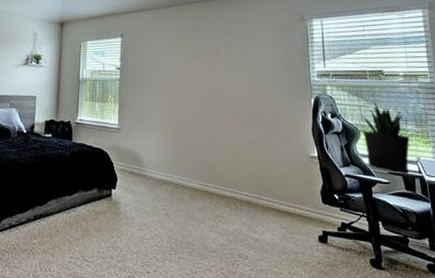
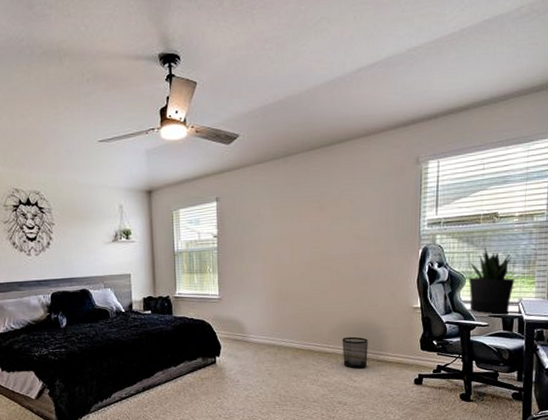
waste bin: none [240,181,268,218] -> present [342,336,368,369]

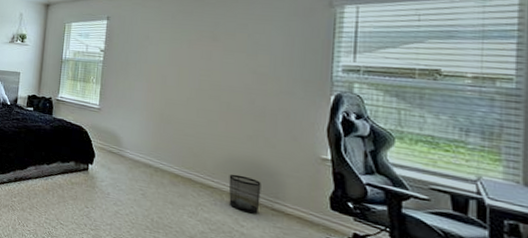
planter: present [469,247,515,315] -> none [400,106,470,191]

